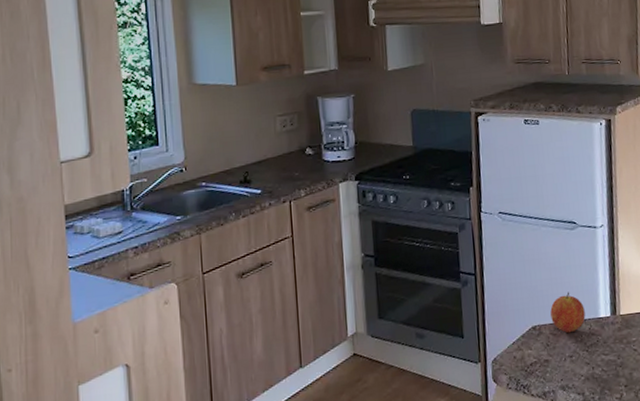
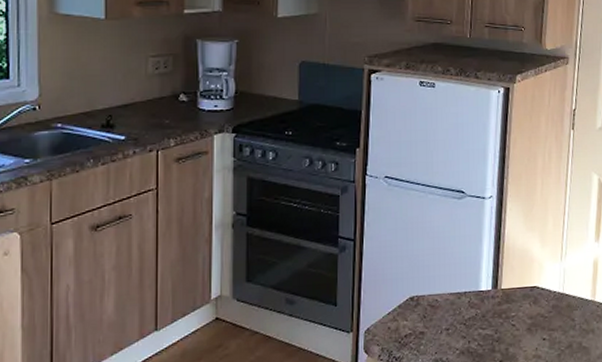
fruit: present [550,292,586,333] -> none [430,263,466,306]

